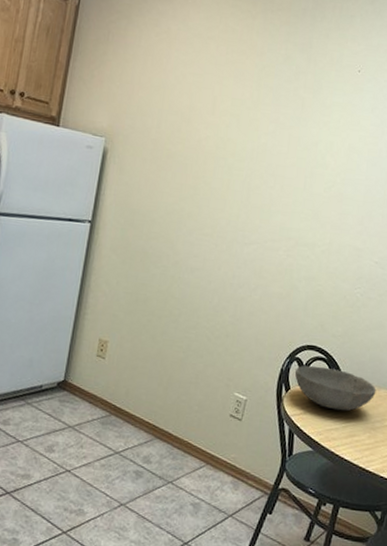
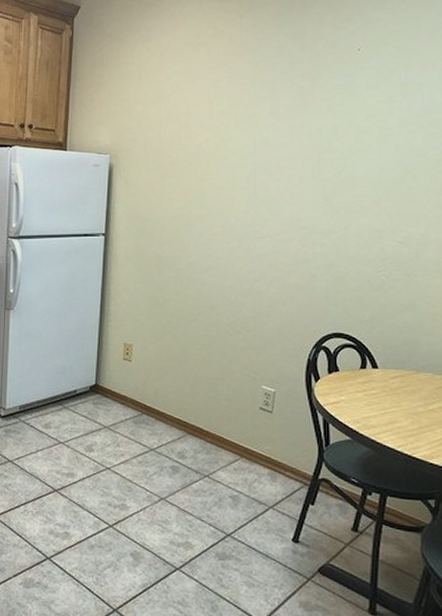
bowl: present [294,365,377,411] -> none [322,353,415,398]

